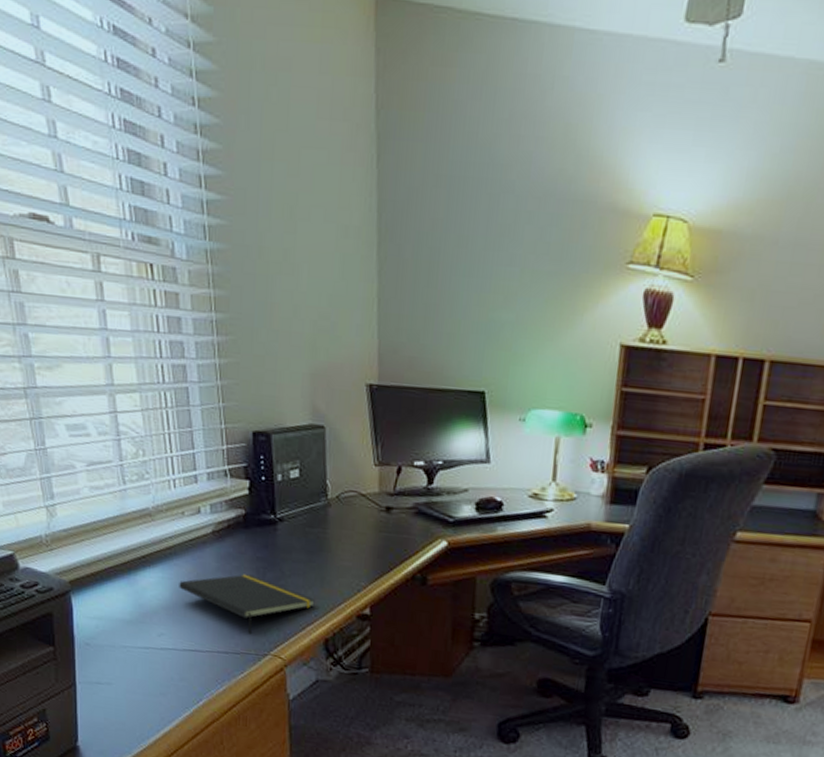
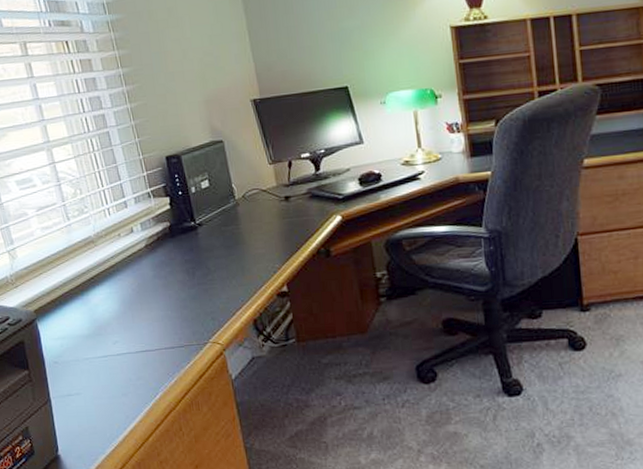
notepad: present [179,574,315,635] -> none [124,276,240,328]

